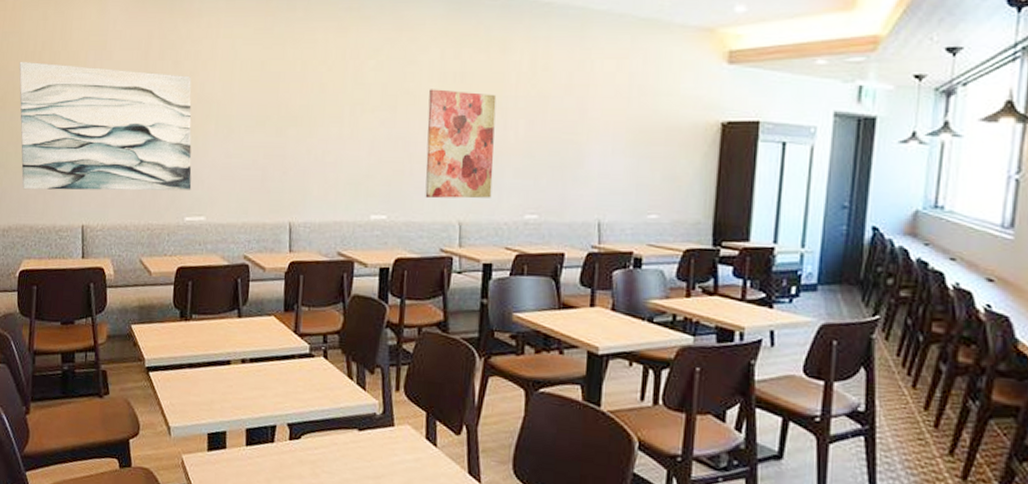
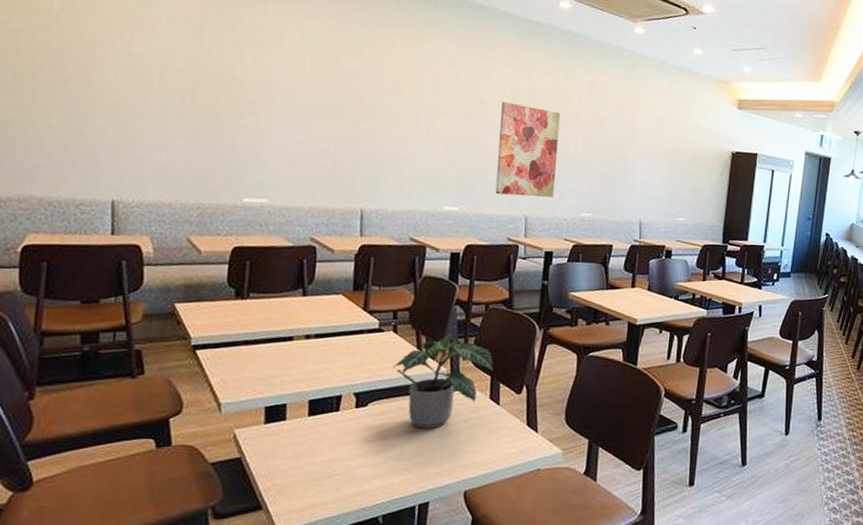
wall art: present [19,61,192,191] -> none [26,18,255,173]
potted plant: none [324,360,429,469] -> present [393,333,494,429]

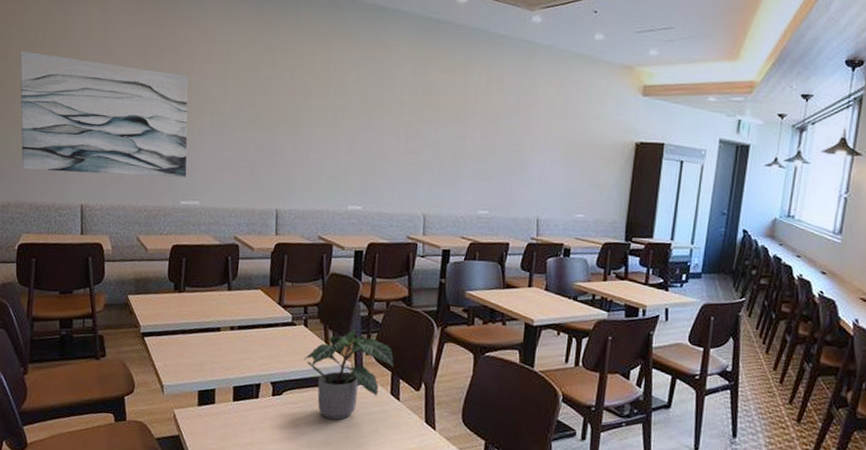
wall art: none [26,18,255,173] -> present [19,50,189,178]
wall art: present [495,101,561,198] -> none [395,101,458,195]

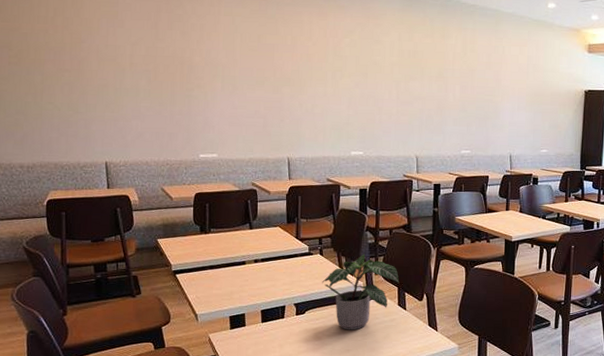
wall art: present [19,50,189,178] -> none [31,24,204,134]

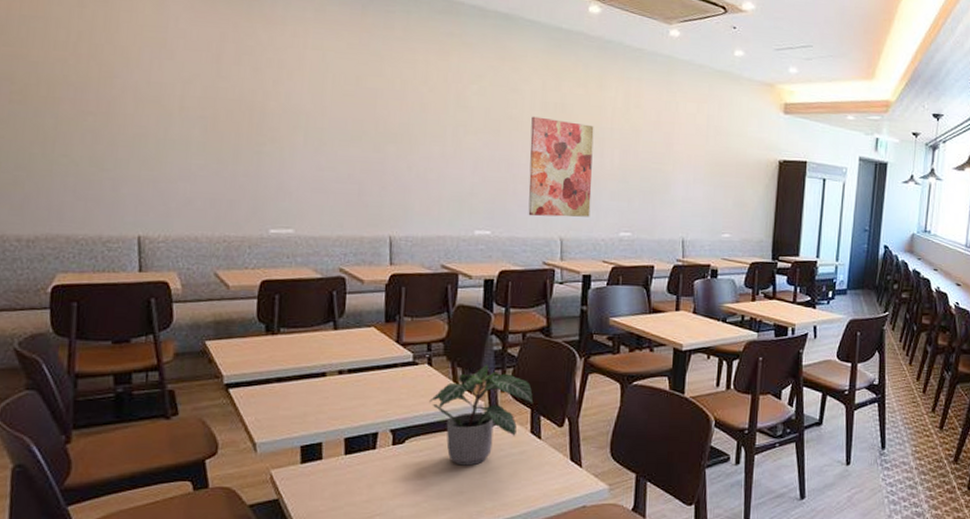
wall art: none [391,61,440,140] -> present [528,116,594,217]

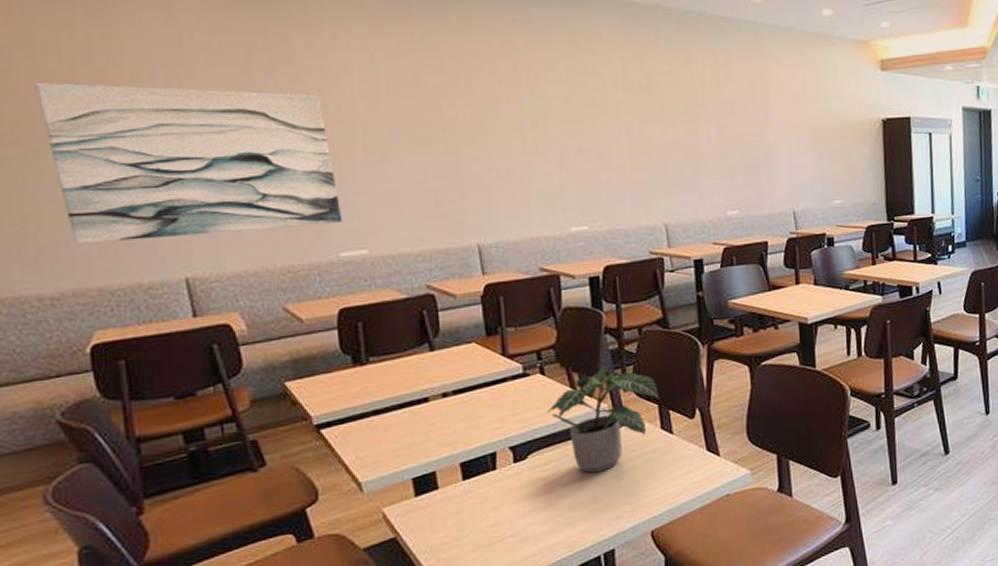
wall art: none [44,50,277,203] -> present [34,81,343,245]
wall art: present [528,116,594,217] -> none [616,99,693,206]

